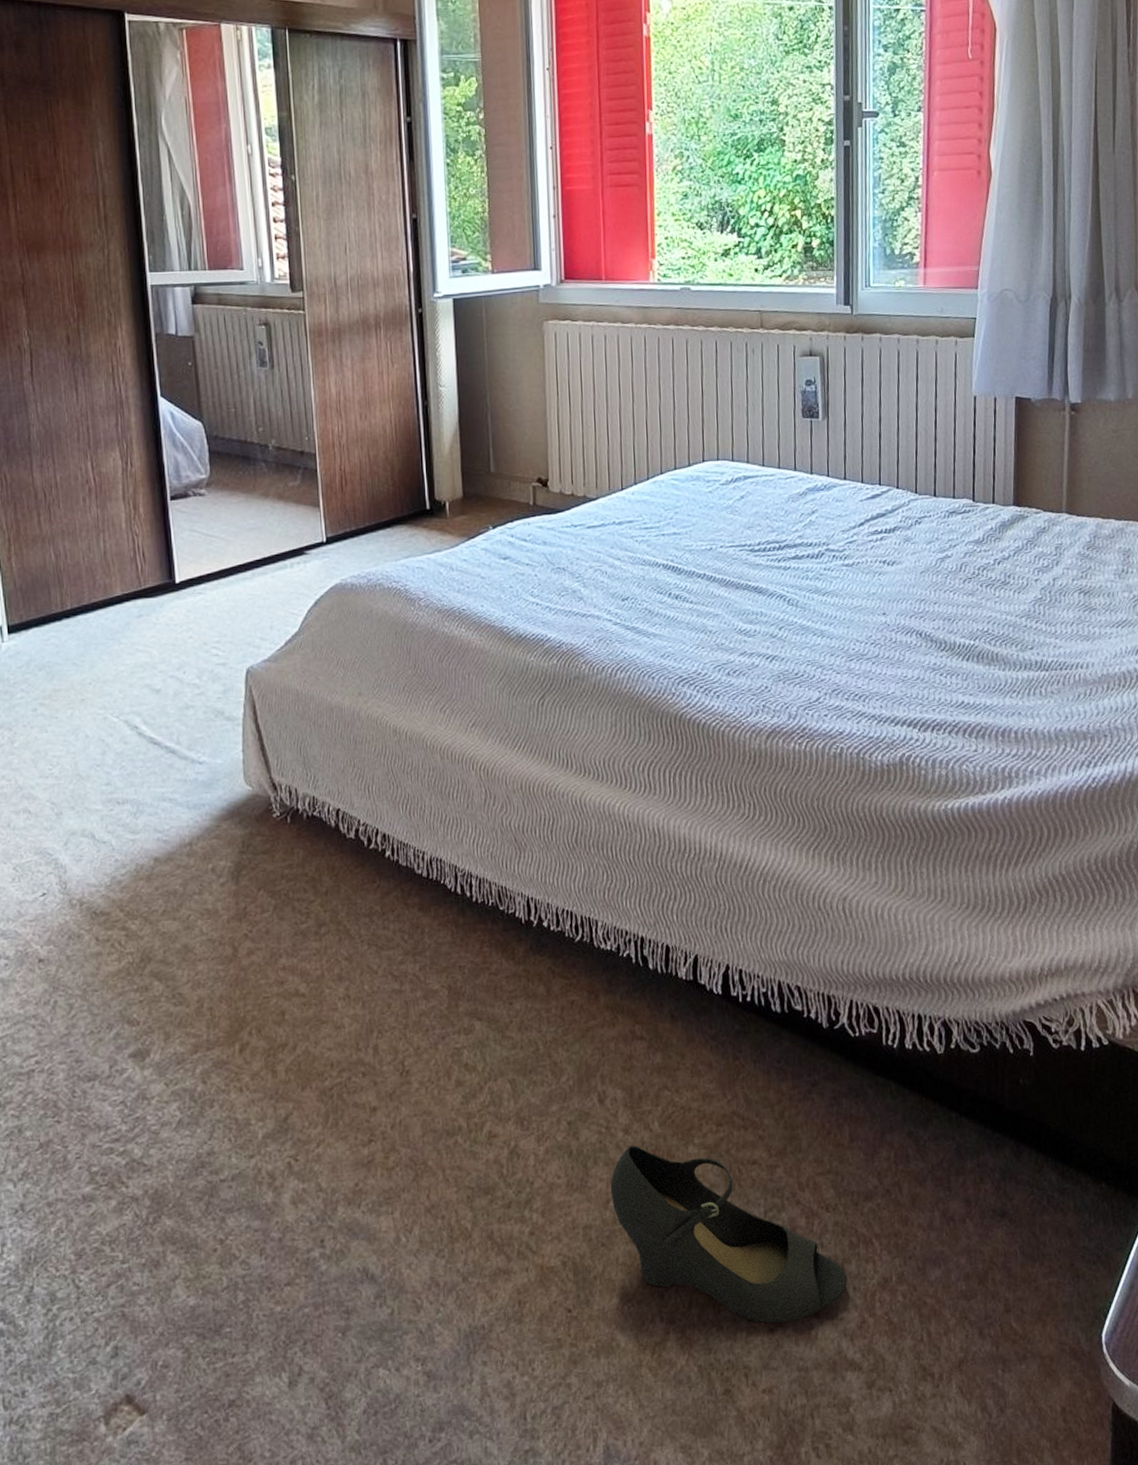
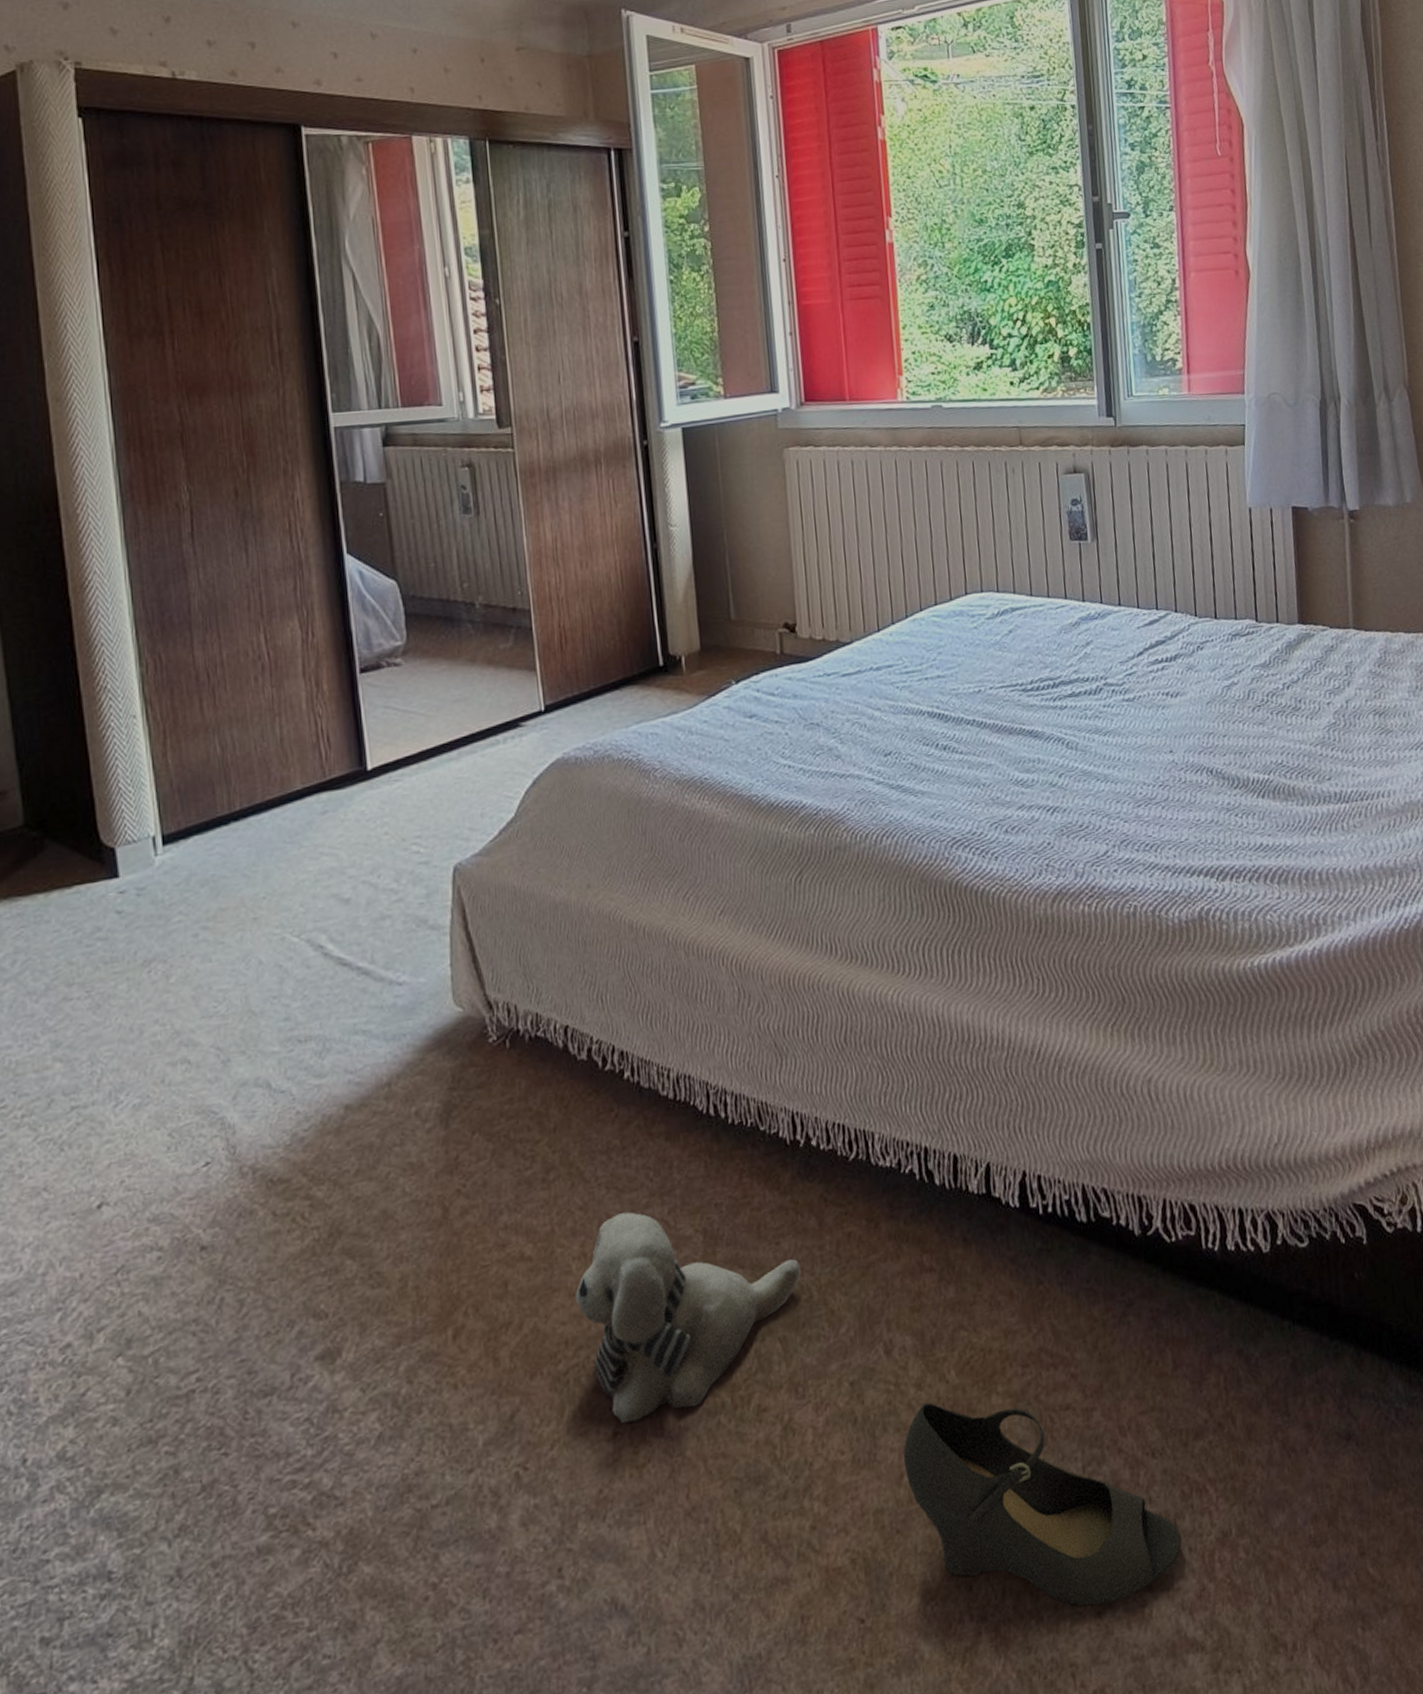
plush toy: none [339,965,530,1134] -> present [574,1212,801,1424]

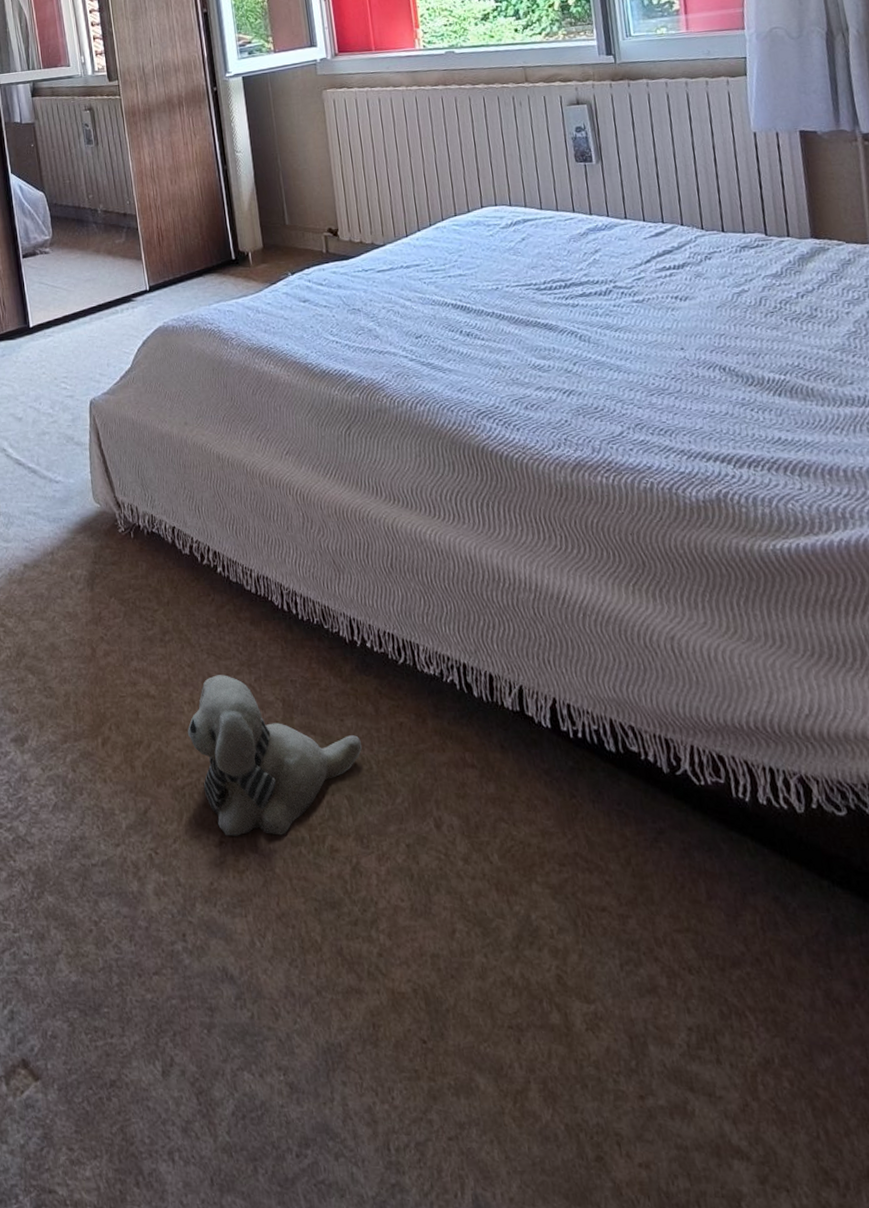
shoe: present [903,1402,1182,1606] -> none [454,876,723,1092]

